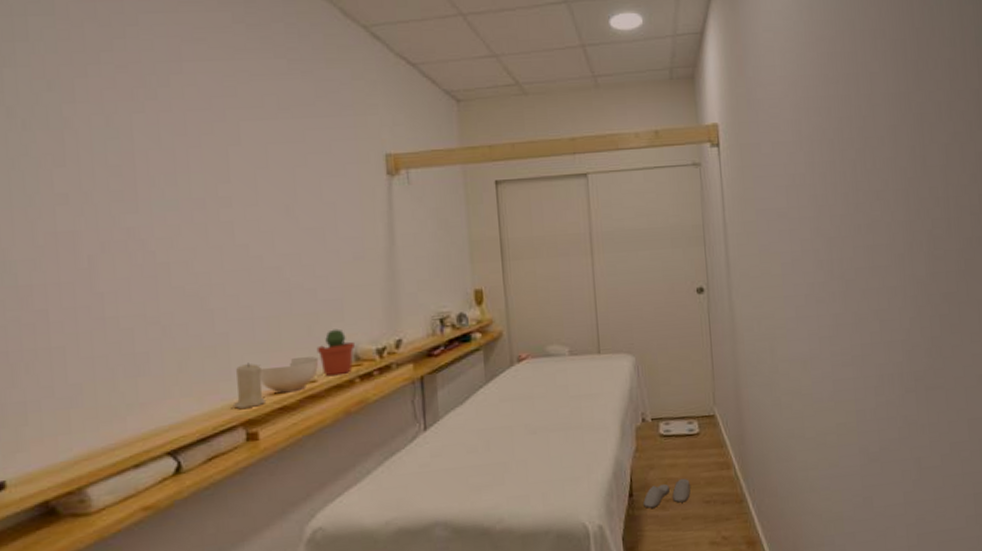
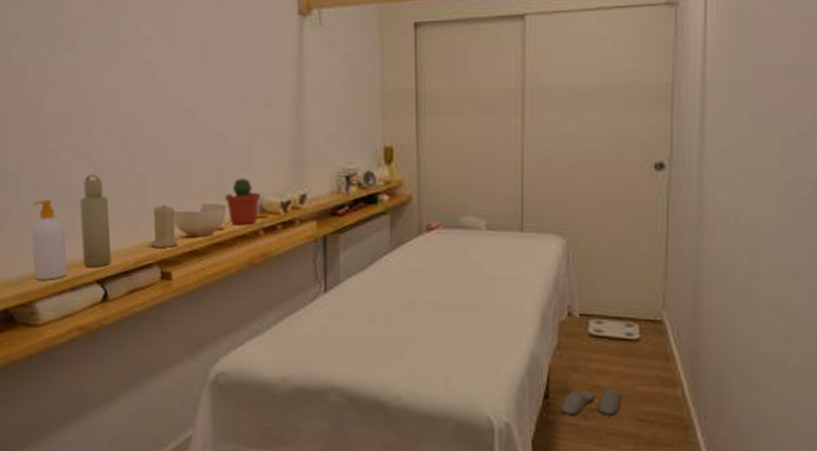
soap bottle: none [82,371,129,462] -> present [31,199,67,280]
bottle: none [145,339,186,439] -> present [79,174,111,267]

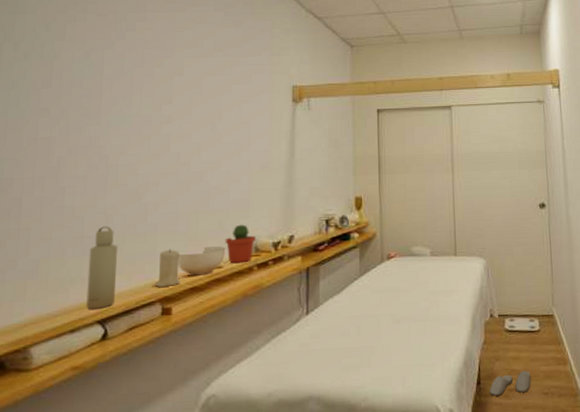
soap bottle: present [31,199,67,280] -> none [33,250,72,325]

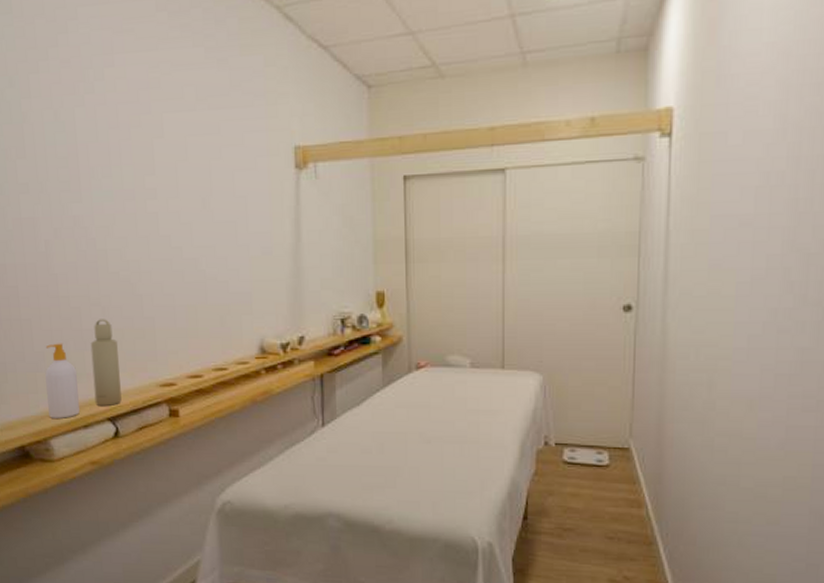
soap bottle: none [33,250,72,325] -> present [45,343,80,418]
candle: present [154,249,181,287] -> none [158,346,186,387]
bowl: present [178,246,226,276] -> none [179,346,230,377]
succulent plant: present [225,224,257,264] -> none [228,321,262,366]
slippers: present [489,370,531,396] -> none [538,509,592,534]

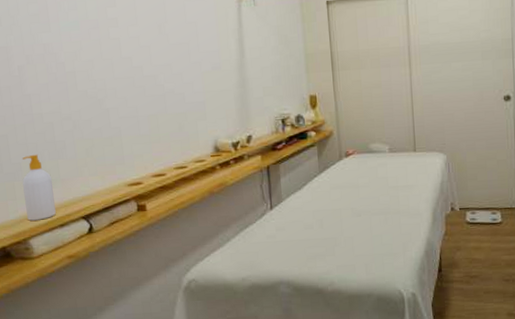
bottle: present [90,319,122,406] -> none [63,131,94,206]

